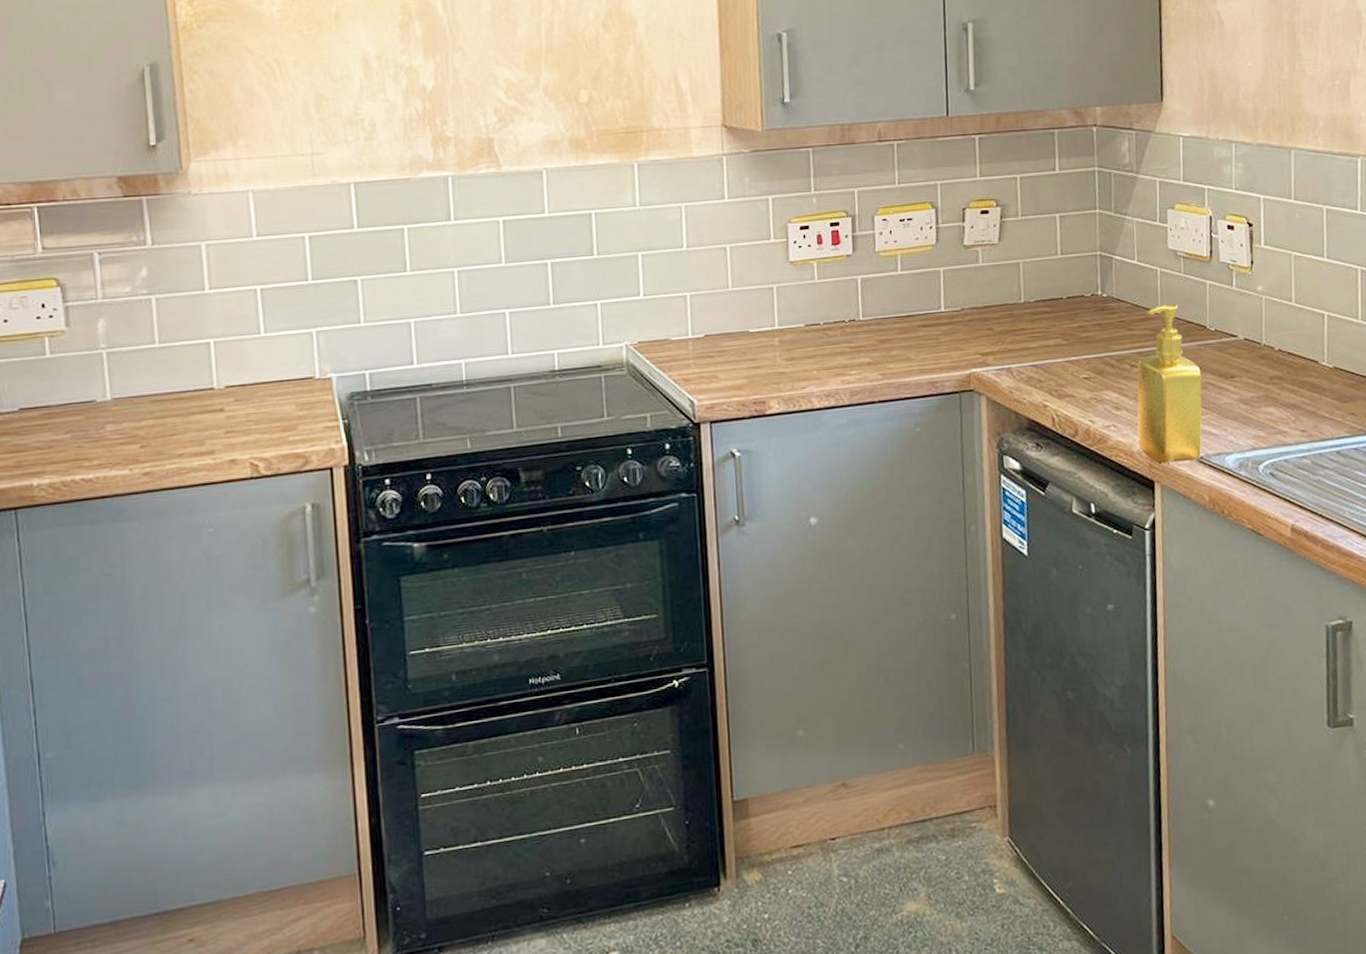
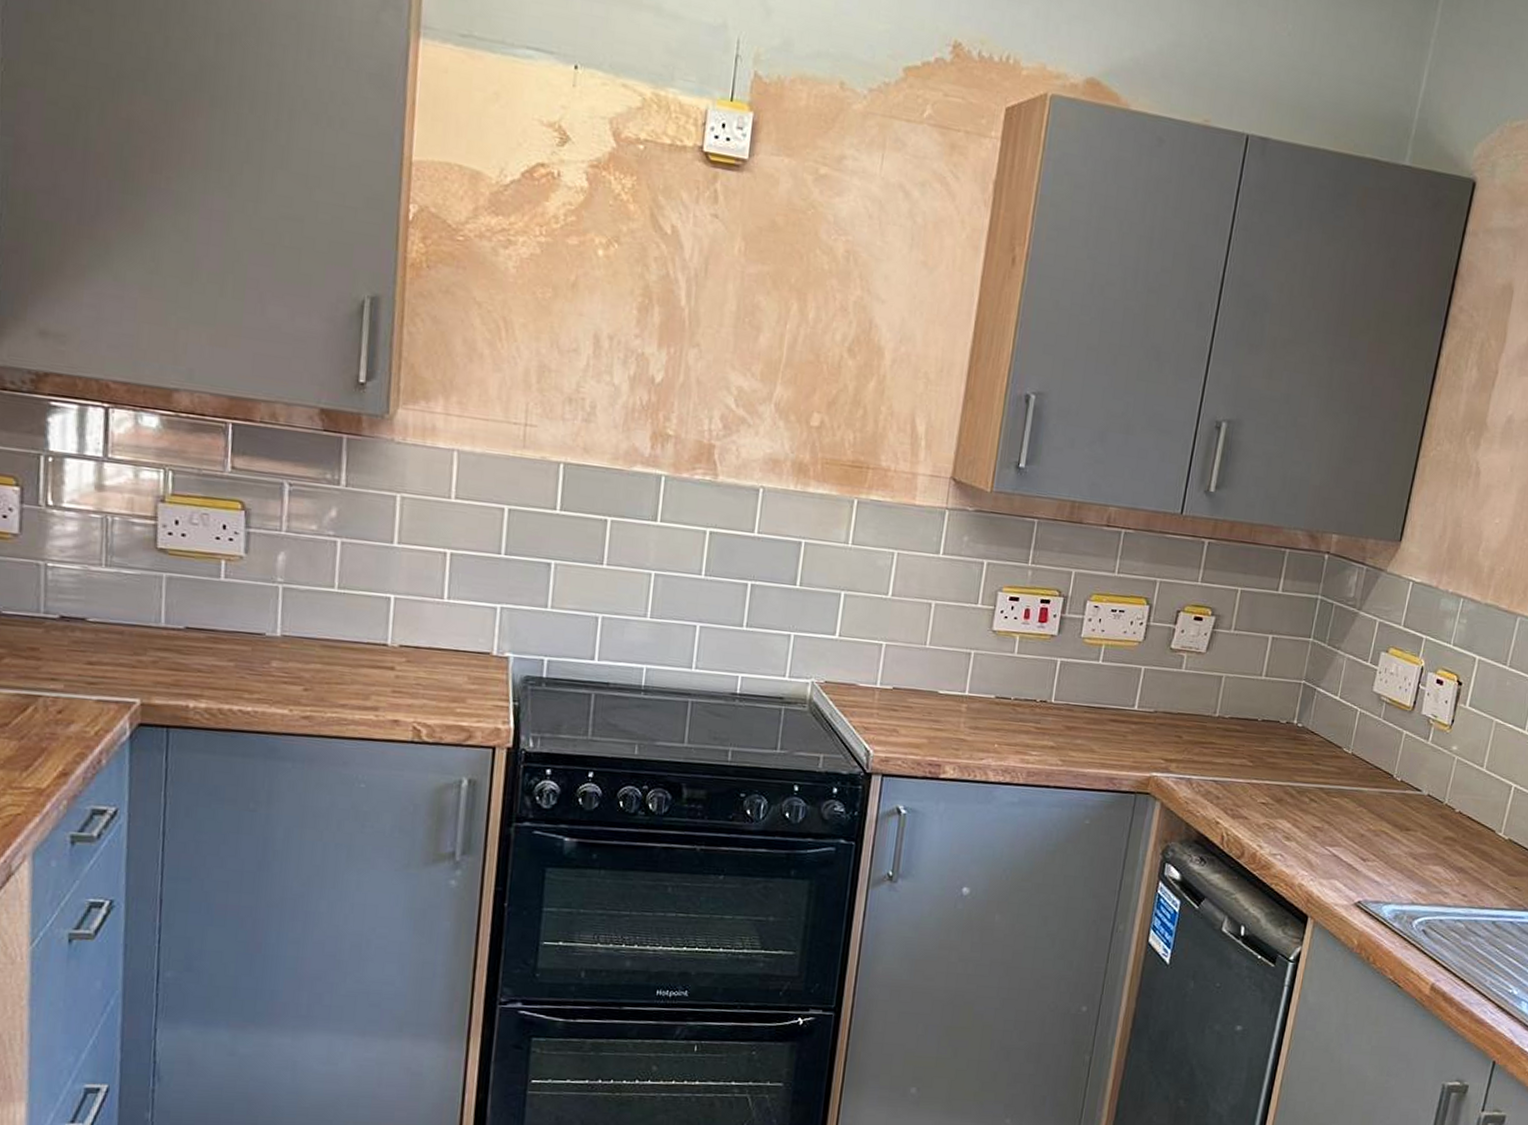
soap dispenser: present [1137,303,1203,464] -> none [1300,745,1378,904]

